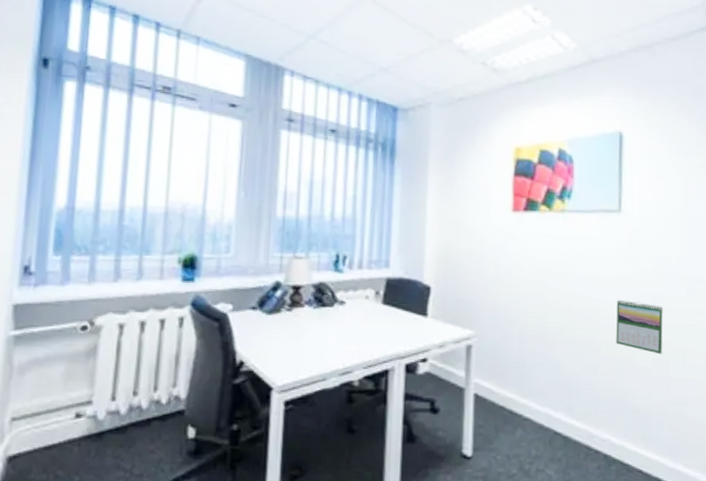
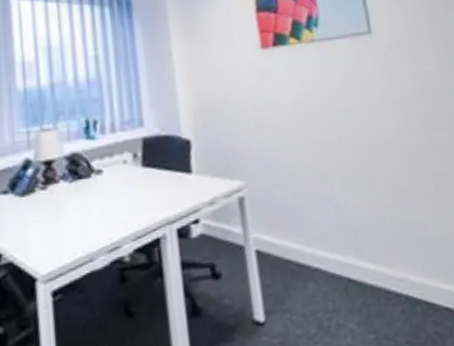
calendar: present [616,300,663,355] -> none [385,124,443,177]

